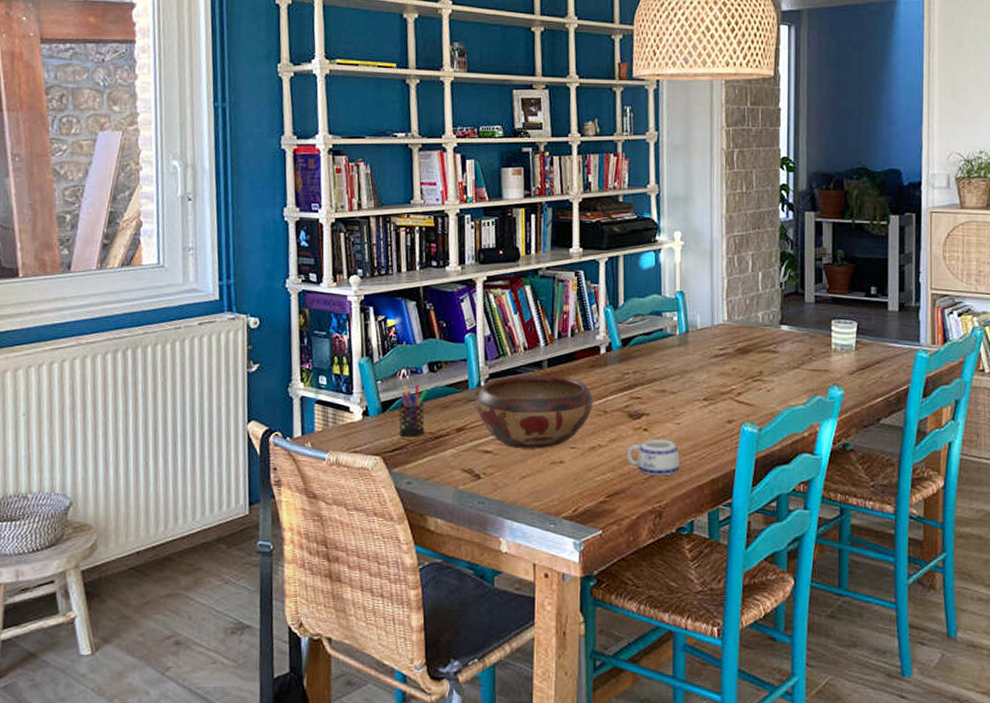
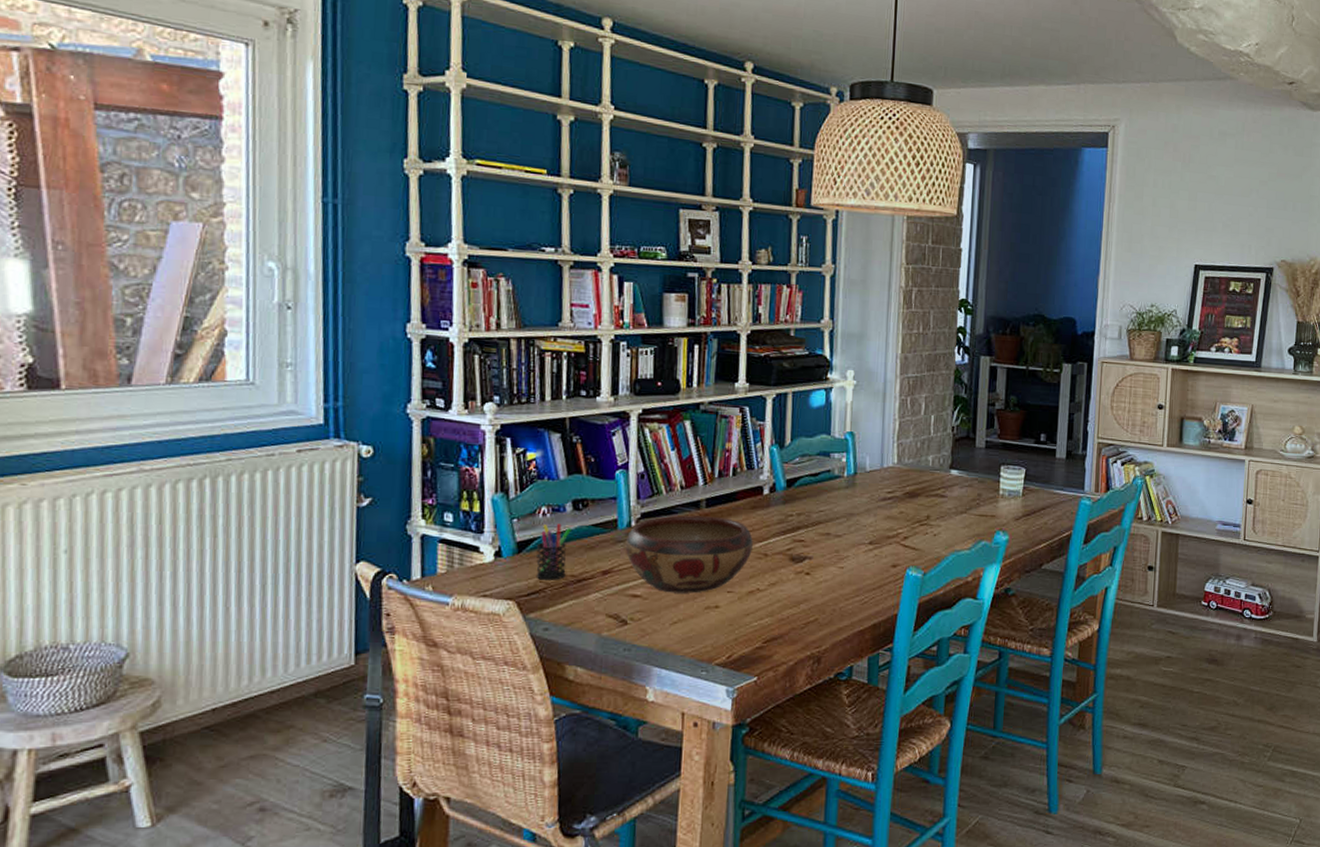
mug: present [626,439,680,476] -> none [786,583,842,621]

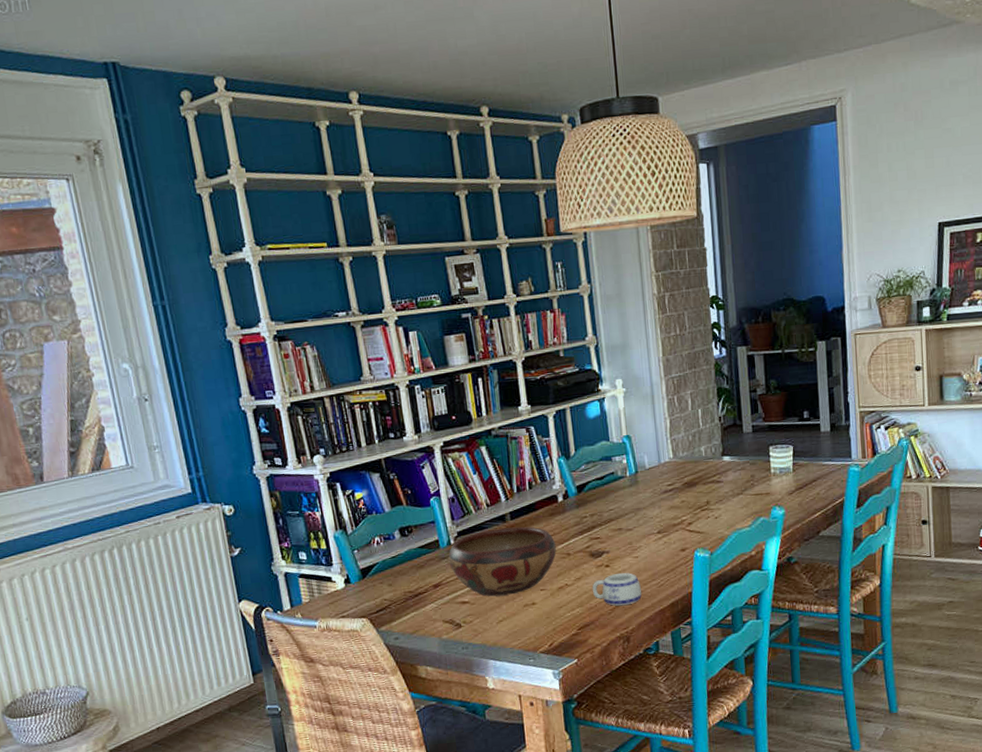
pen holder: present [536,524,571,580] -> none [376,549,404,598]
mug: none [786,583,842,621] -> present [592,572,642,606]

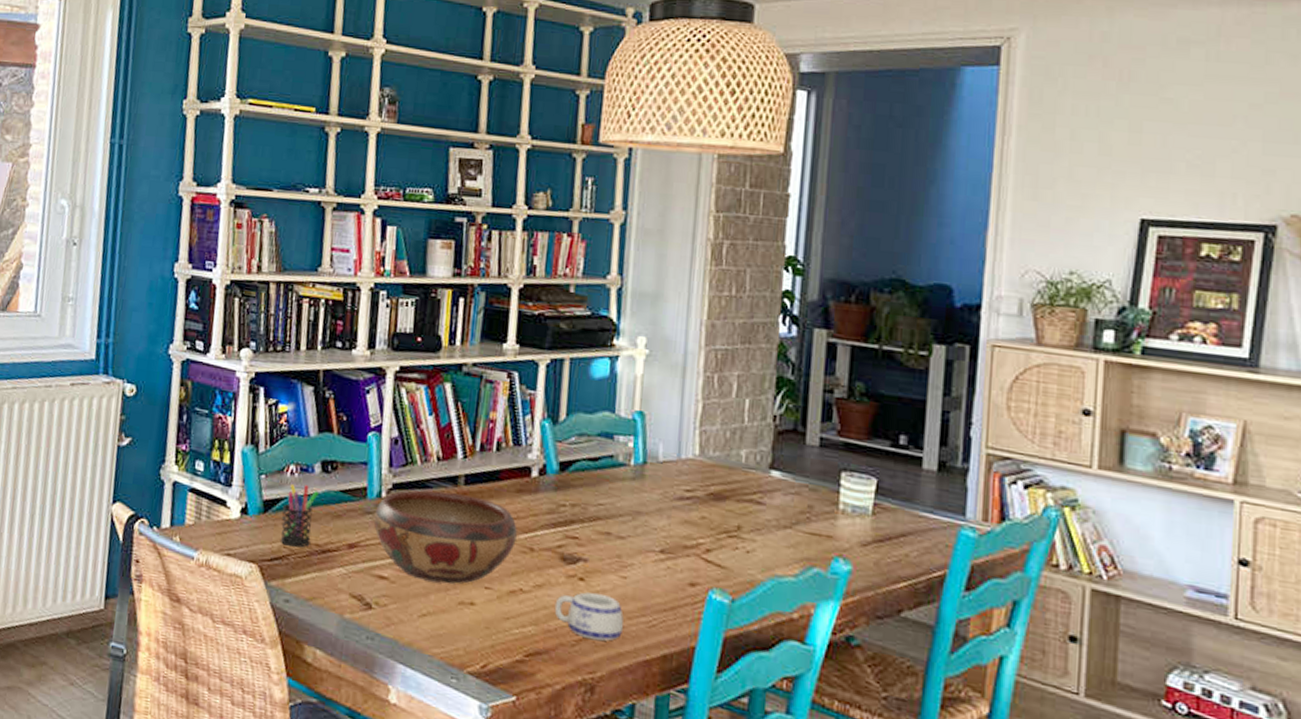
pen holder: none [376,549,404,598] -> present [281,484,319,547]

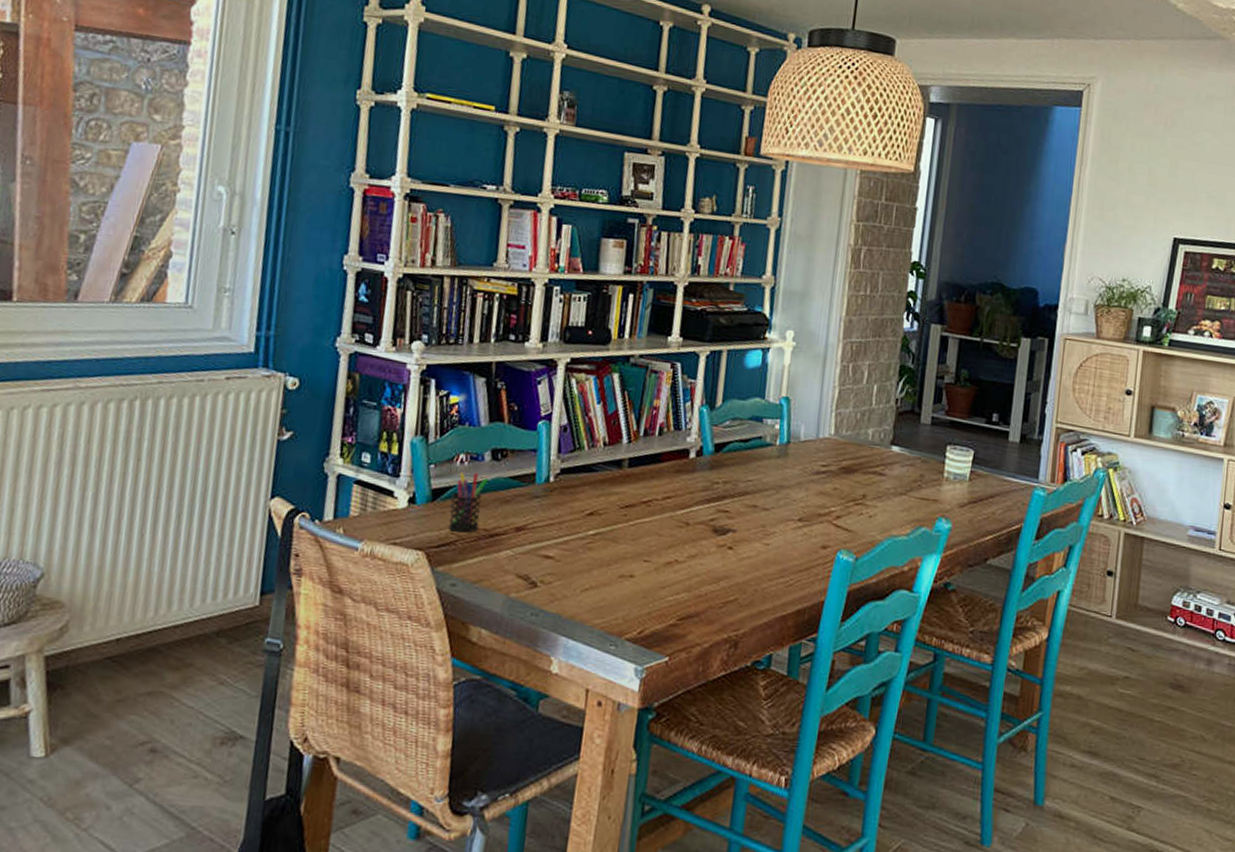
decorative bowl: present [373,490,517,584] -> none [541,474,675,560]
mug: present [554,592,624,641] -> none [705,559,765,602]

